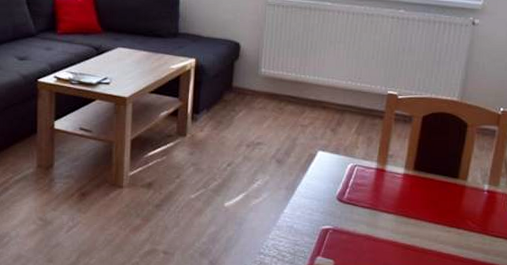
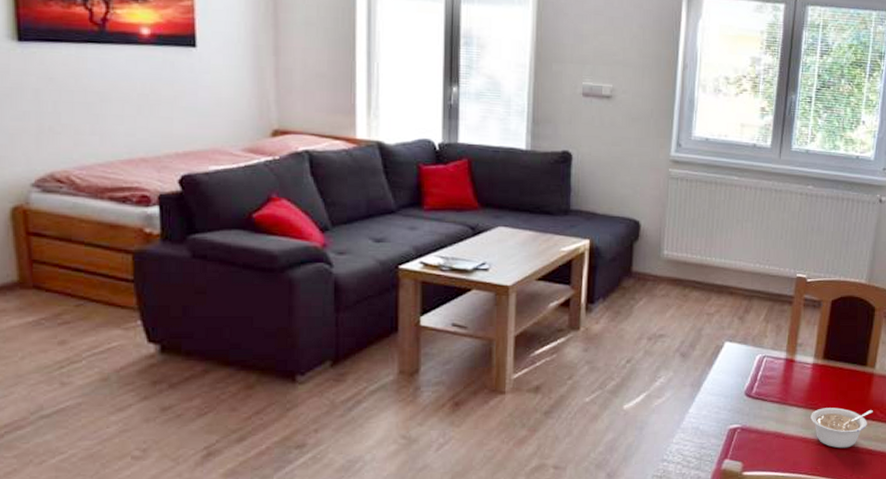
legume: none [401,215,466,254] -> present [811,407,874,448]

